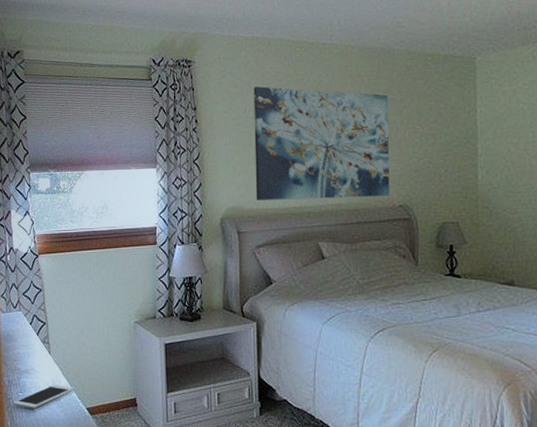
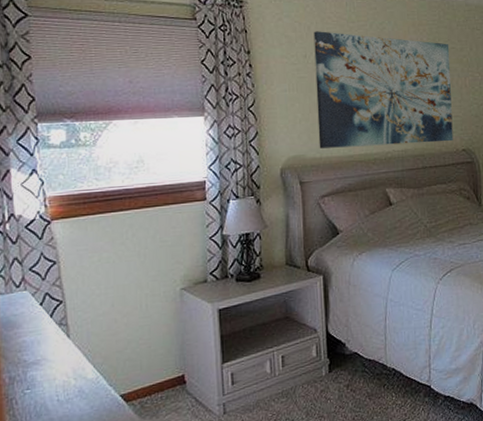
cell phone: present [13,384,75,409] -> none [17,372,104,408]

